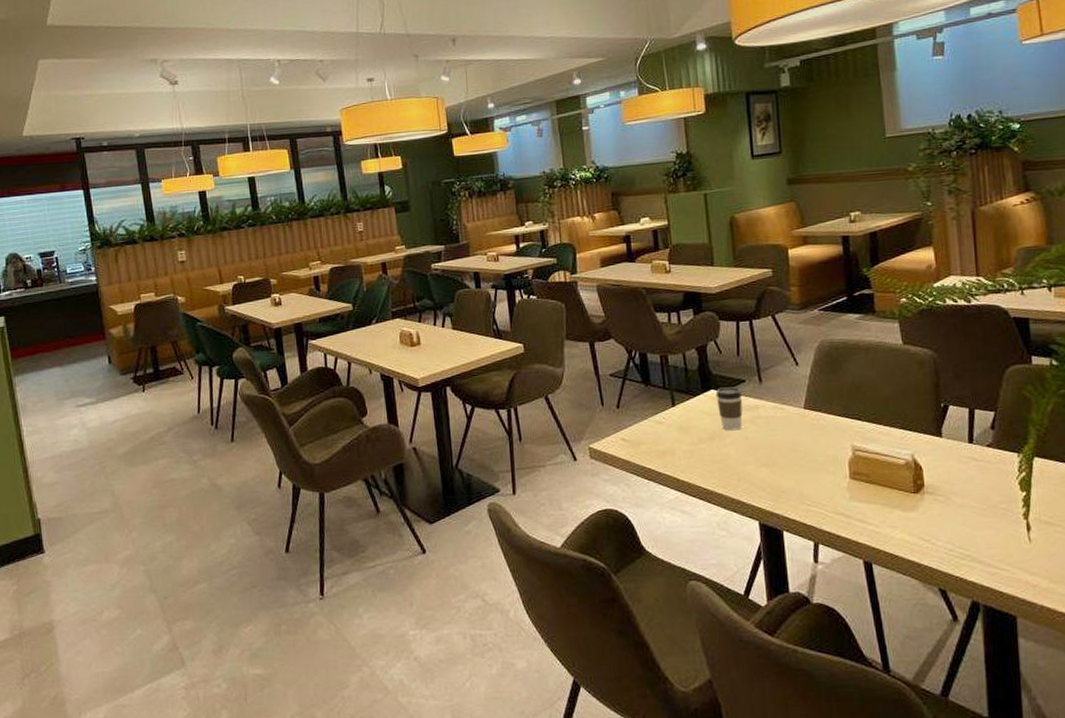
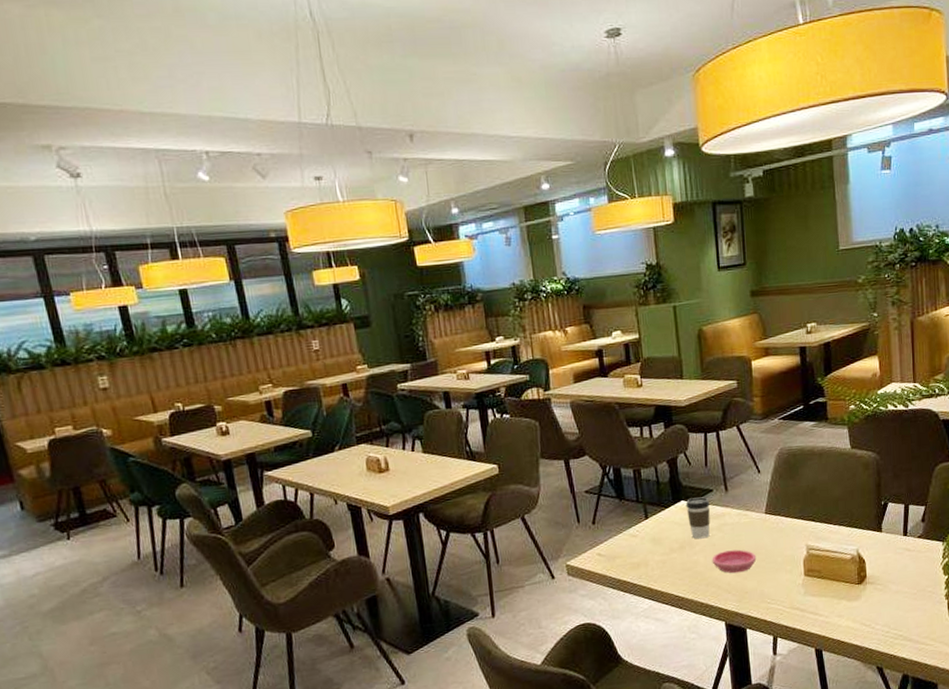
saucer: none [744,445,795,470] -> present [711,549,757,574]

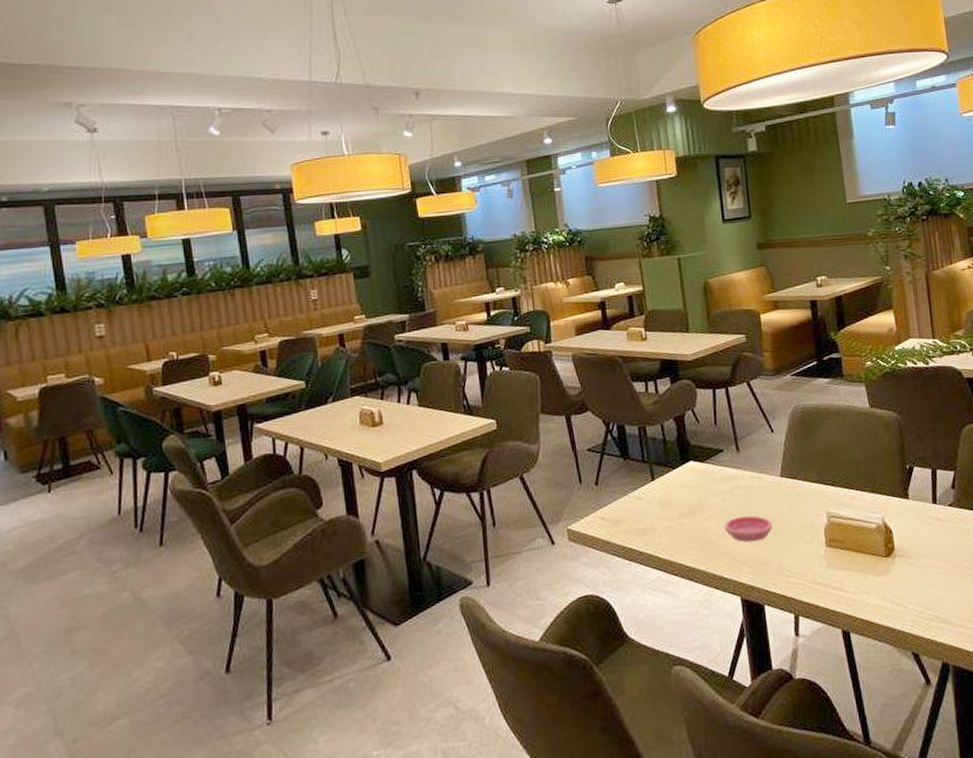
coffee cup: present [685,497,710,539] -> none [694,457,722,504]

